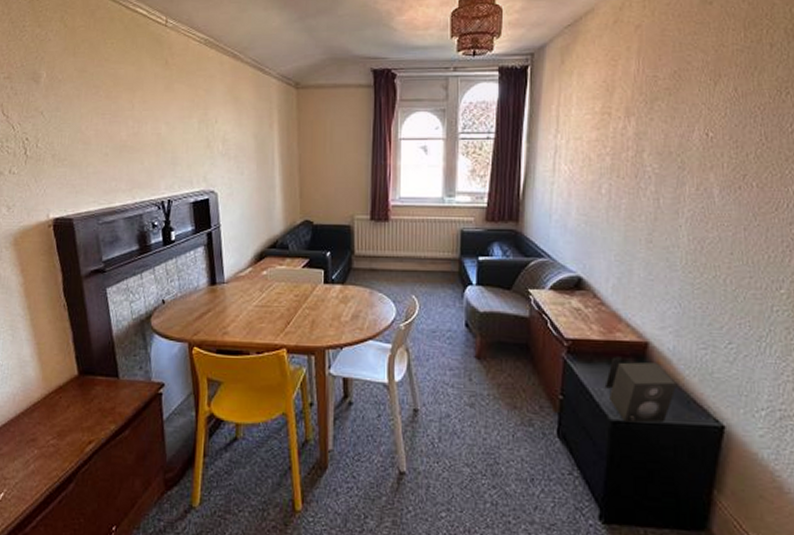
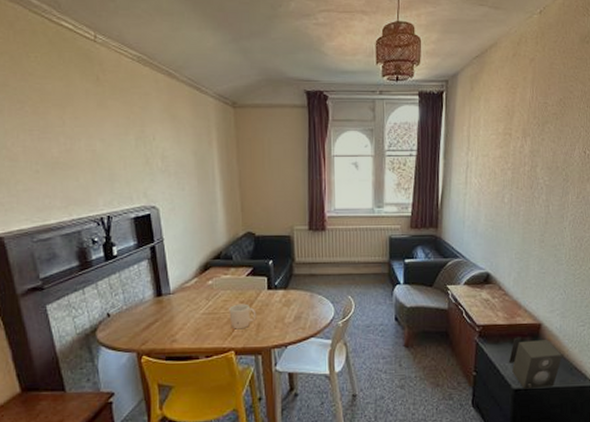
mug: none [282,297,311,326] -> present [229,303,257,330]

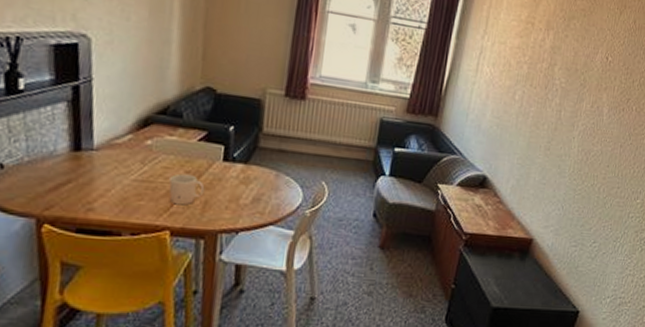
speaker: present [509,337,562,389] -> none [493,251,549,309]

